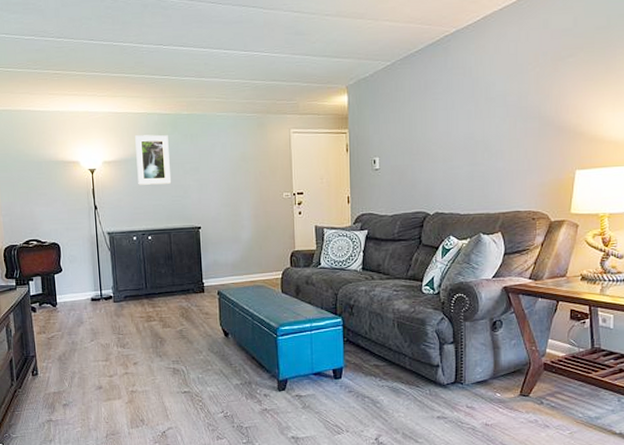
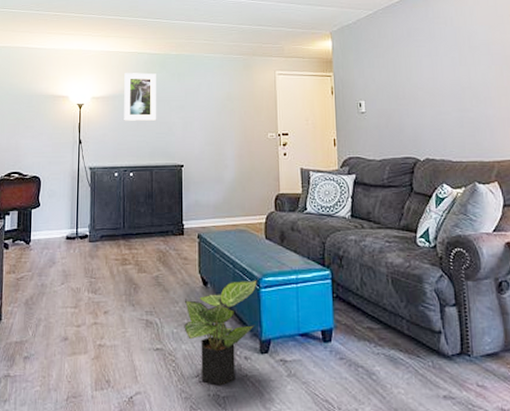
potted plant: none [207,329,275,419] -> present [184,280,257,386]

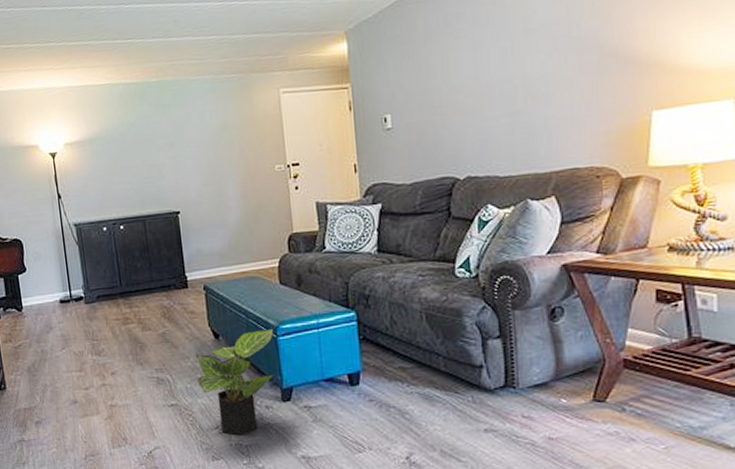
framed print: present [124,73,157,121] -> none [99,107,143,168]

